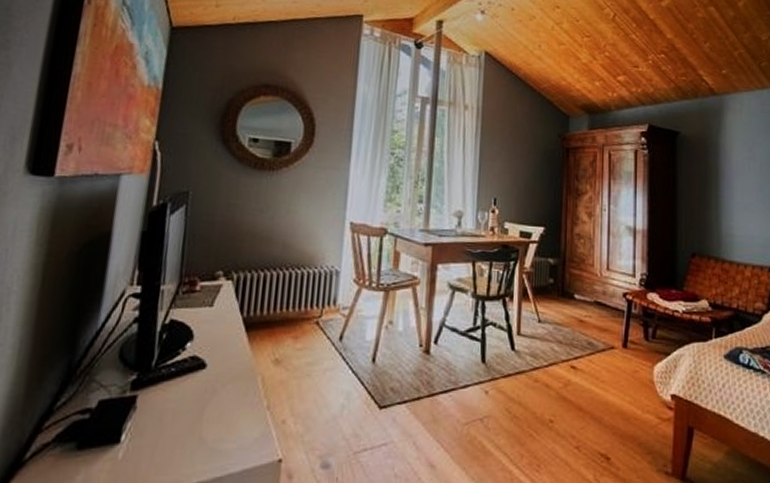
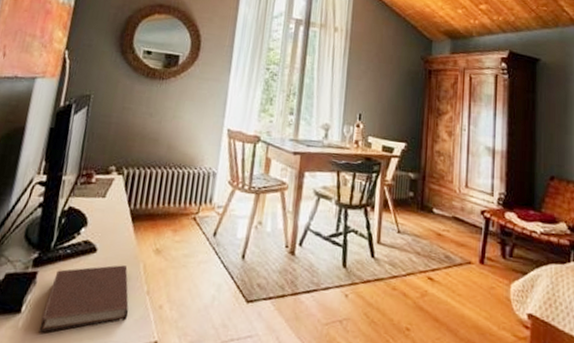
notebook: none [143,380,248,463] -> present [39,265,129,333]

